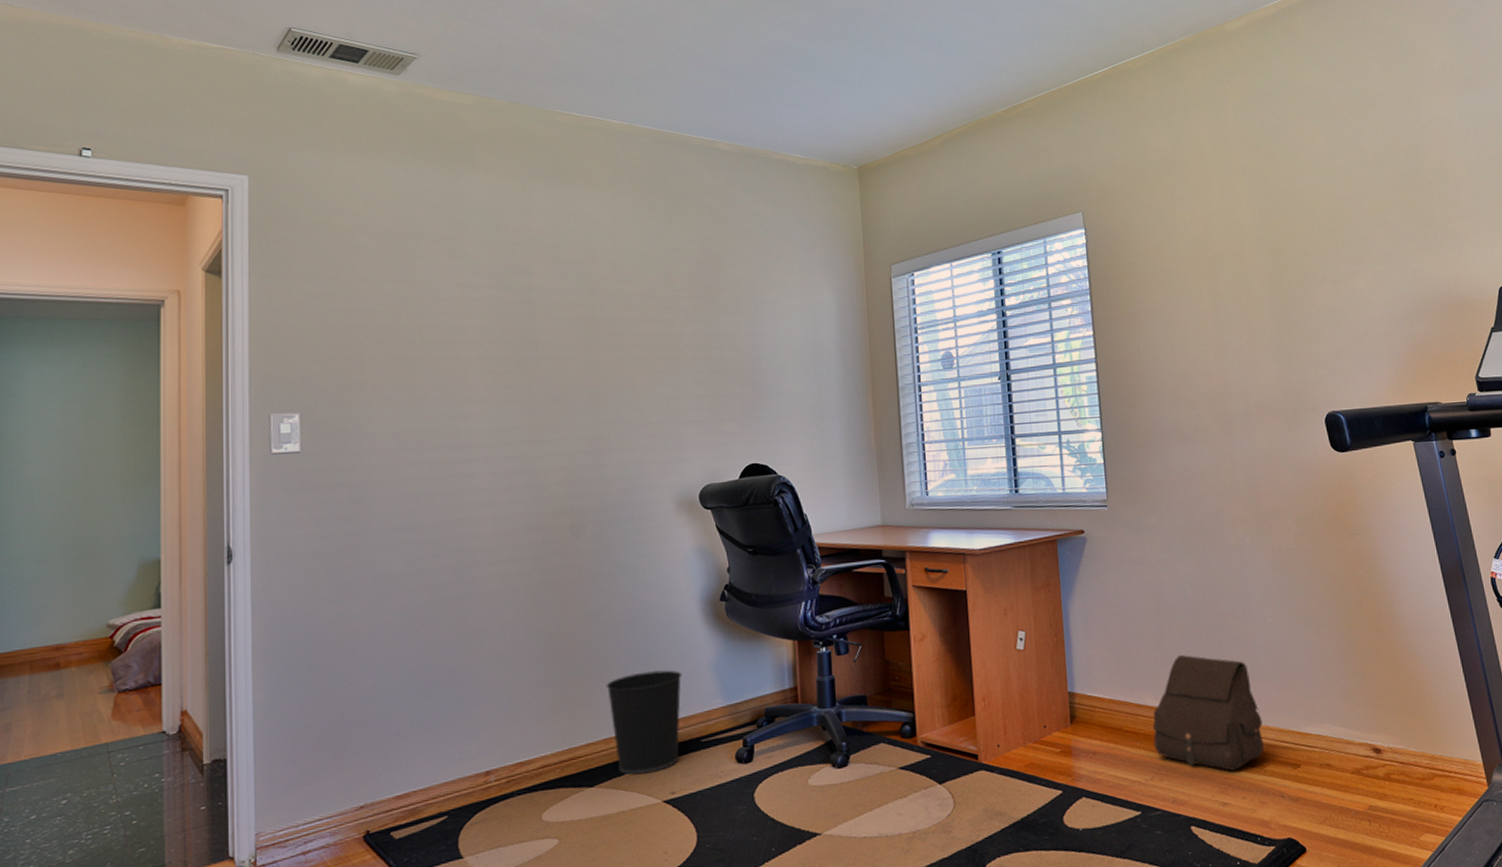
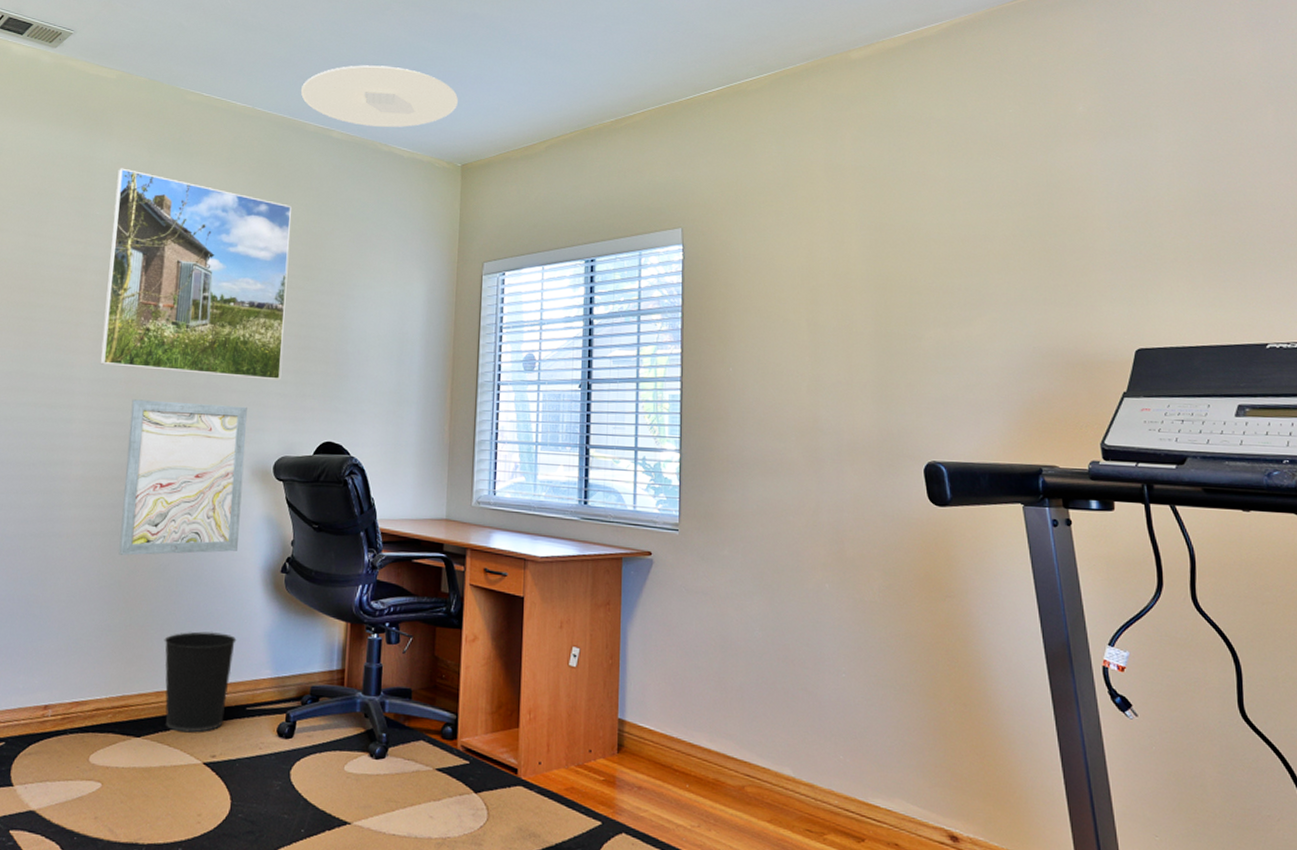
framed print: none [489,201,696,413] -> present [100,168,291,381]
wall art: none [538,438,672,607] -> present [118,399,247,556]
ceiling light: none [680,70,847,135] -> present [301,65,458,127]
satchel: present [1152,655,1265,771] -> none [704,698,826,833]

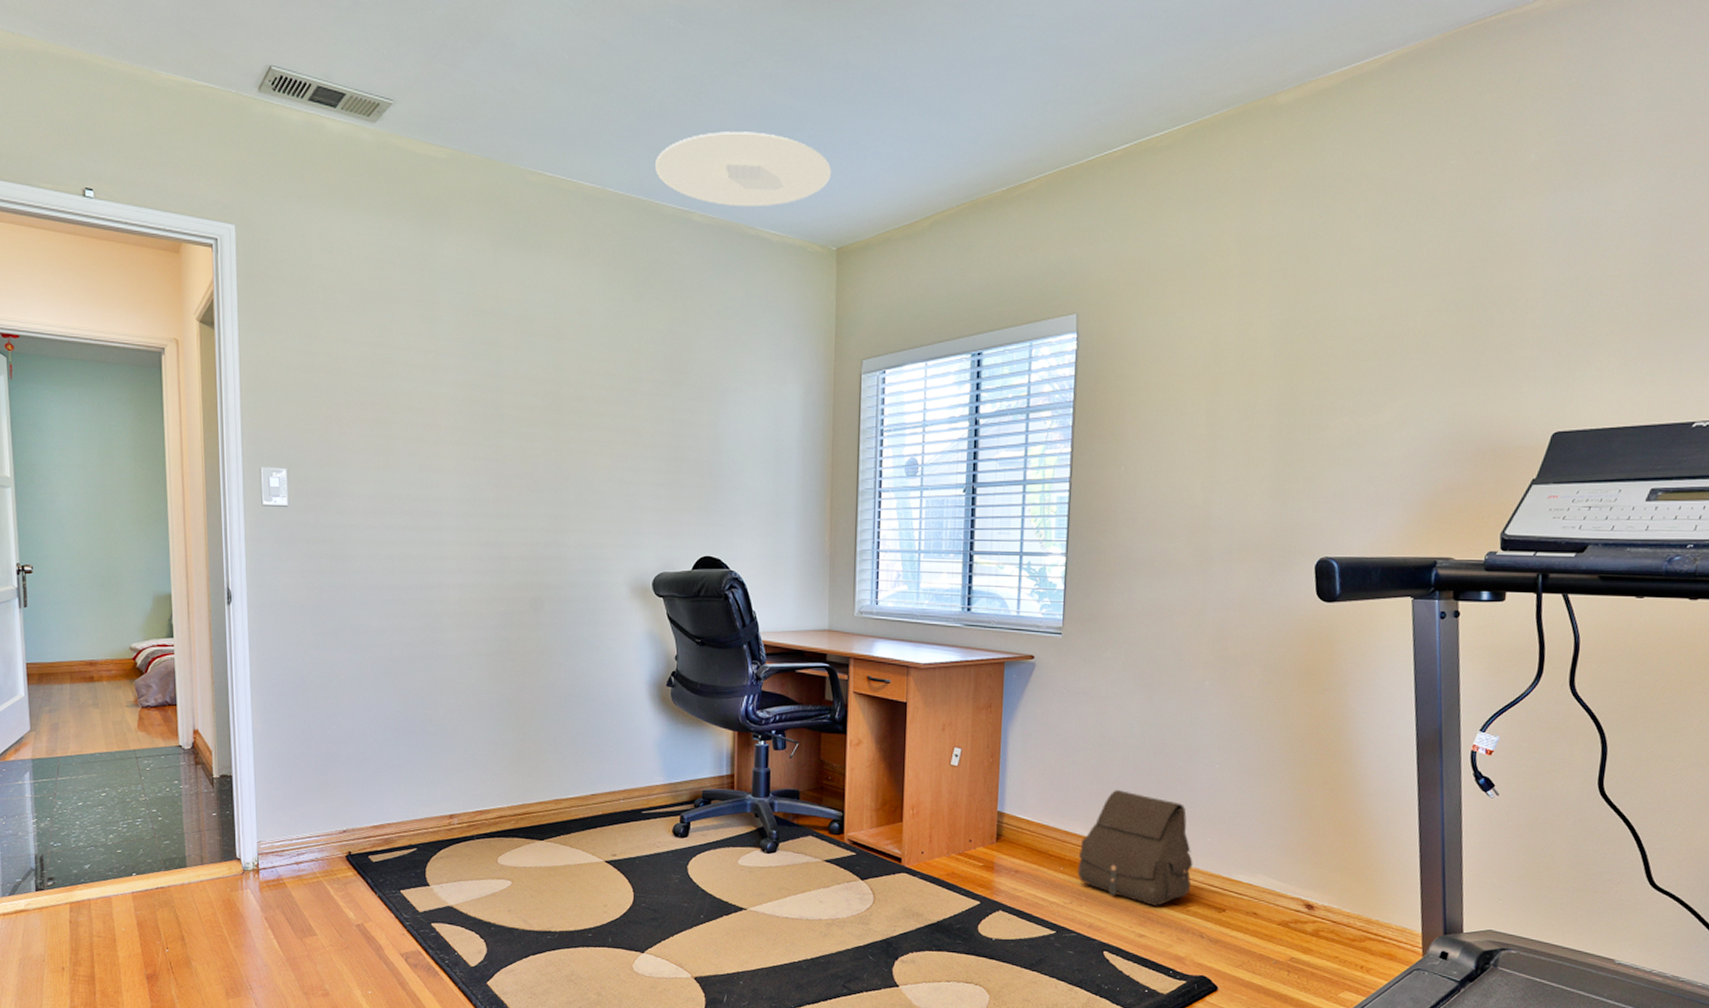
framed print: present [100,168,291,381] -> none [461,265,654,495]
wall art: present [118,399,247,556] -> none [503,519,623,674]
wastebasket: present [164,631,237,733] -> none [558,743,628,835]
satchel: none [704,698,826,833] -> present [1077,790,1193,906]

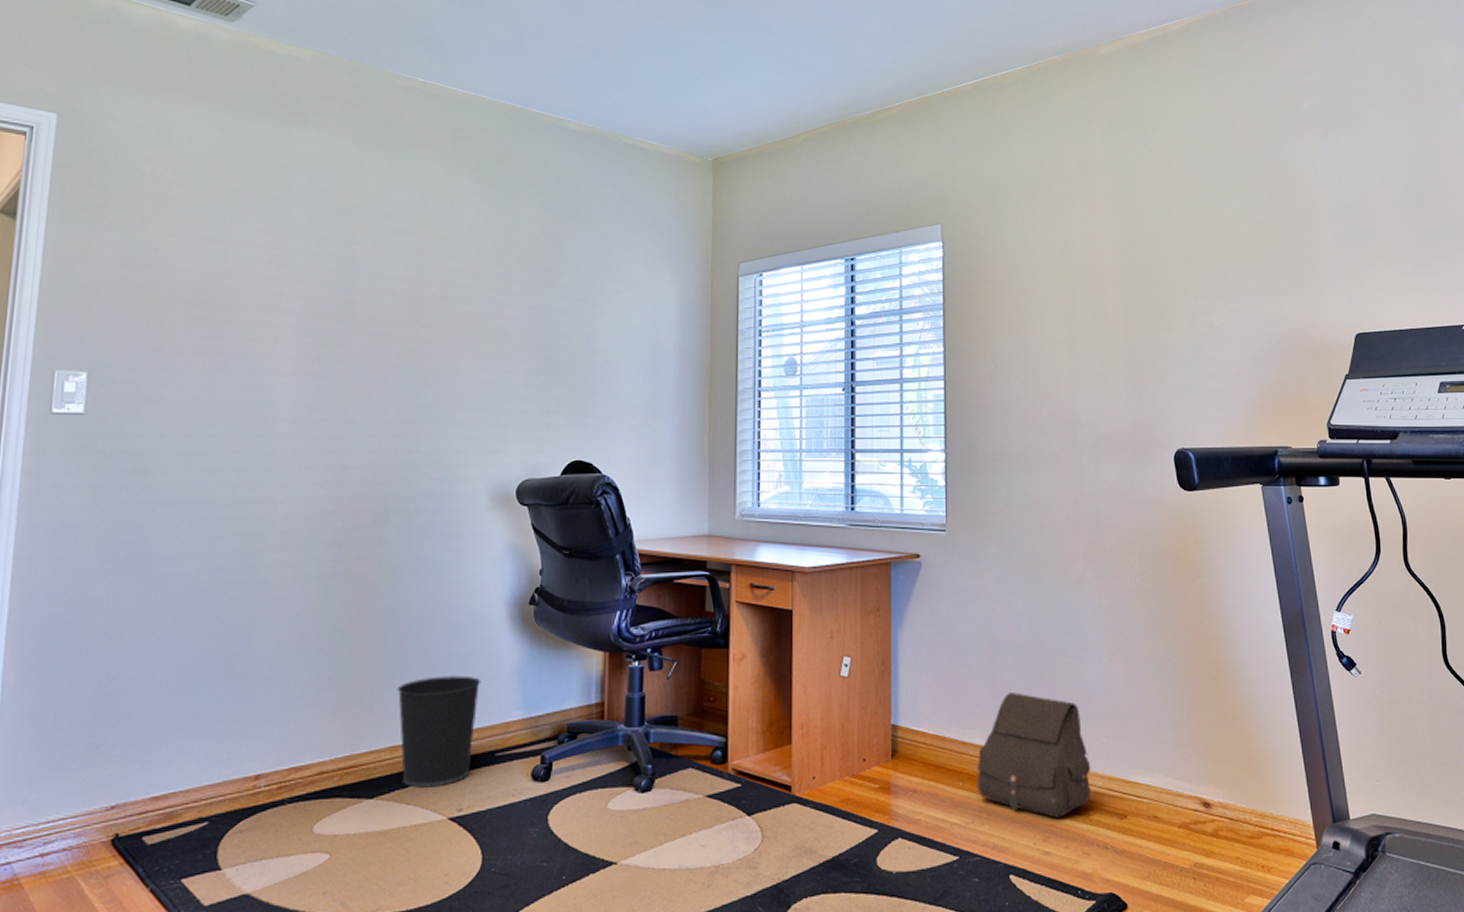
wastebasket: none [558,743,628,835] -> present [397,675,482,788]
ceiling light: present [656,131,831,206] -> none [532,49,706,119]

